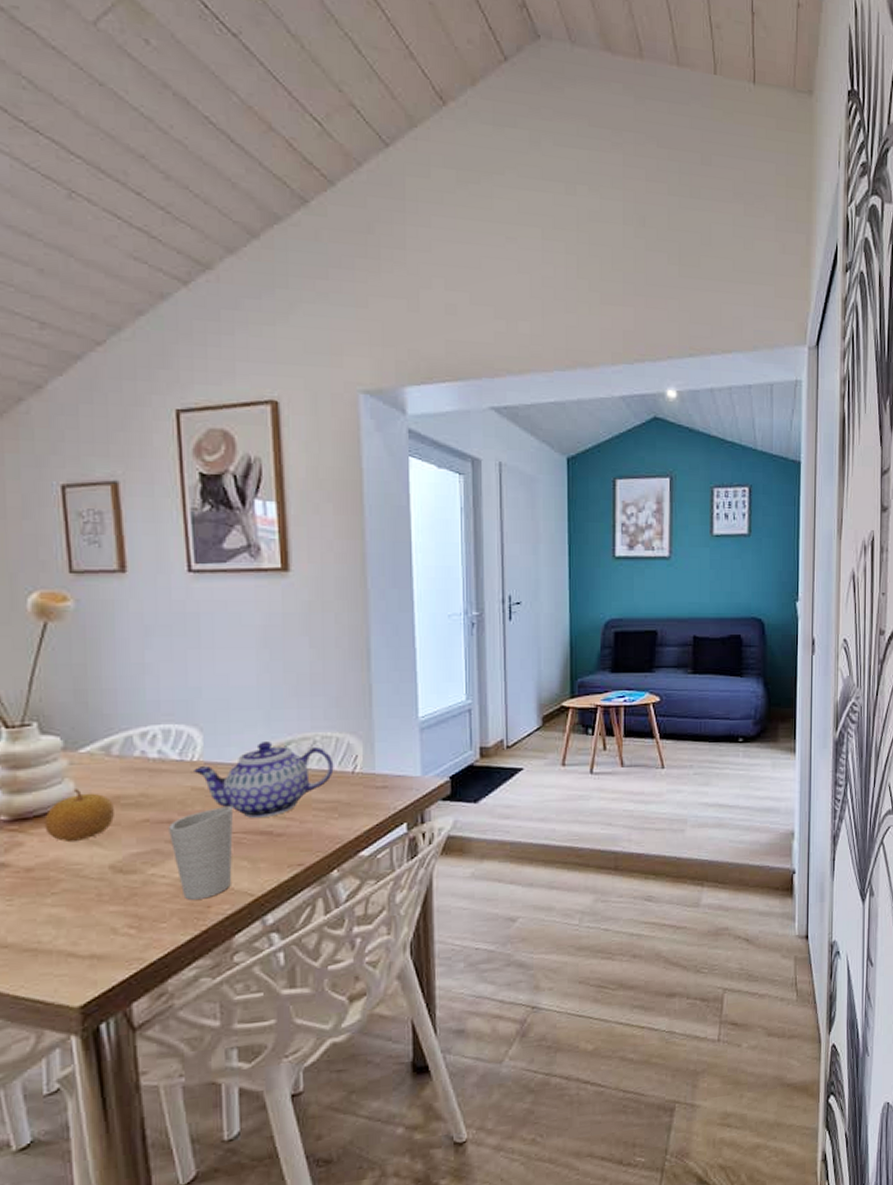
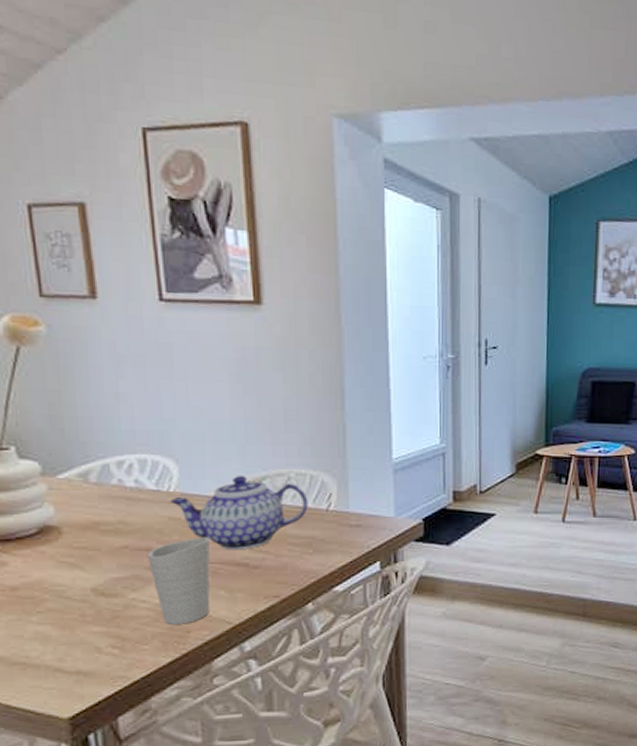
fruit: present [44,789,116,843] -> none [26,513,95,565]

